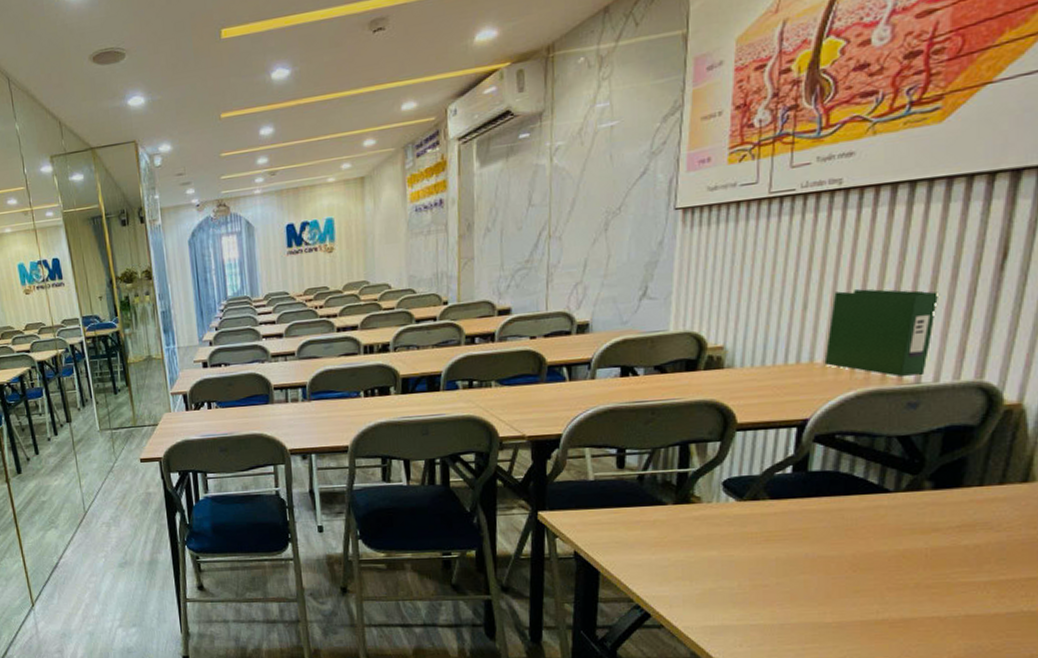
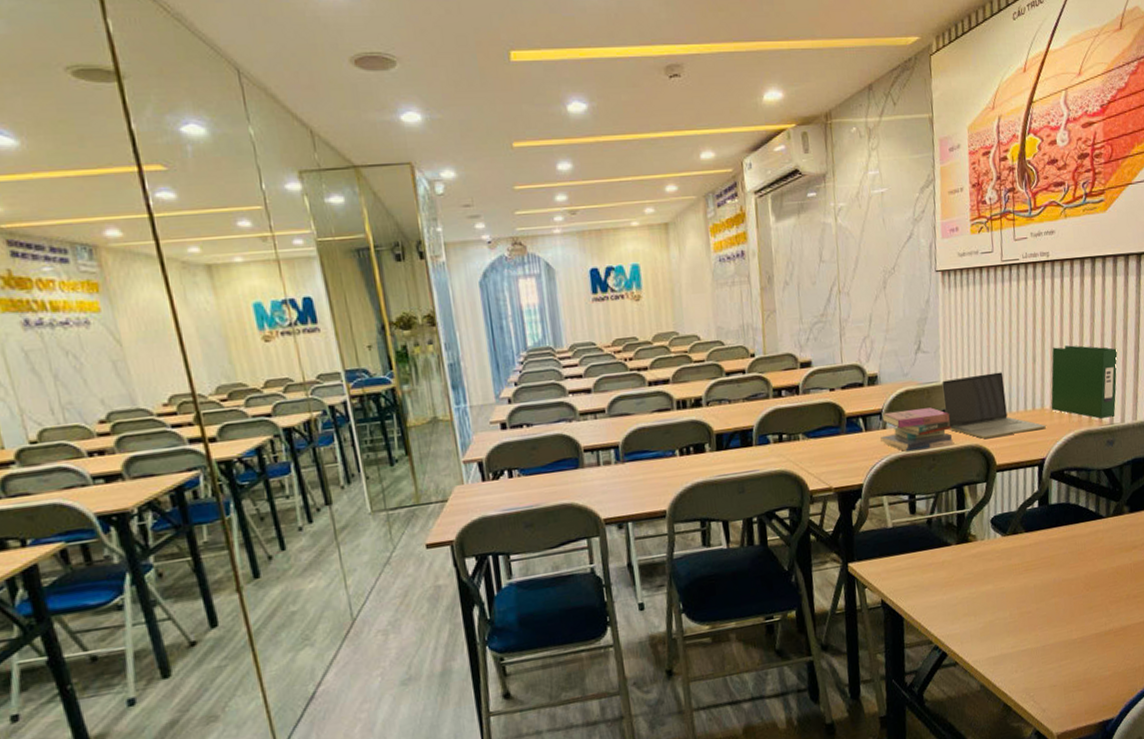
books: none [587,358,680,404] -> present [880,407,953,452]
laptop: none [671,320,815,395] -> present [942,372,1047,440]

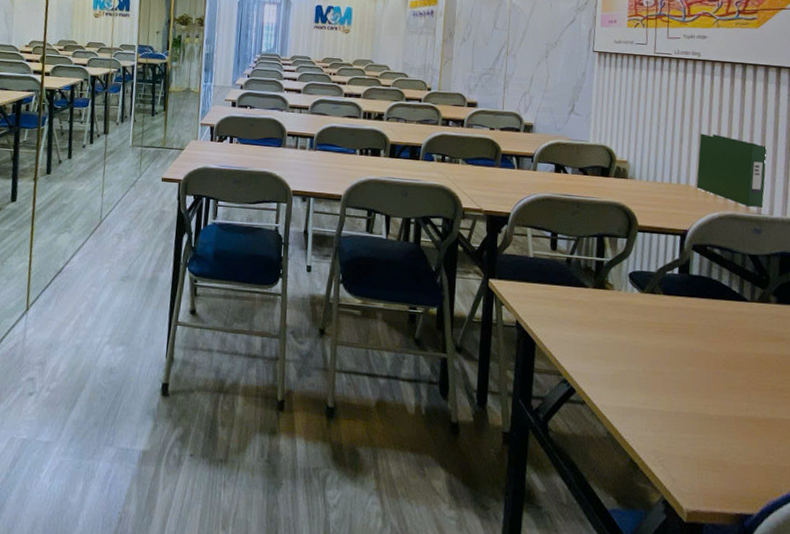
books: present [880,407,953,452] -> none [530,157,598,199]
laptop: present [942,372,1047,440] -> none [591,141,691,204]

